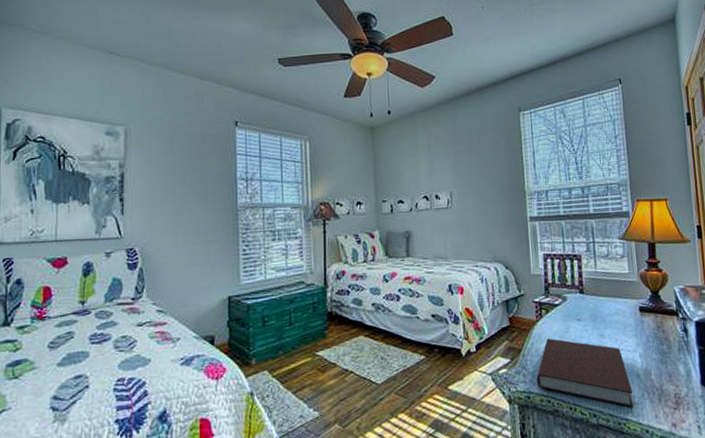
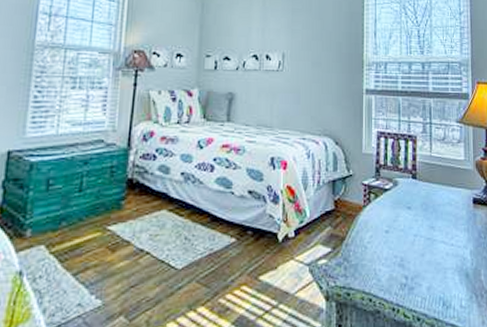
notebook: present [536,338,633,407] -> none [359,227,460,311]

